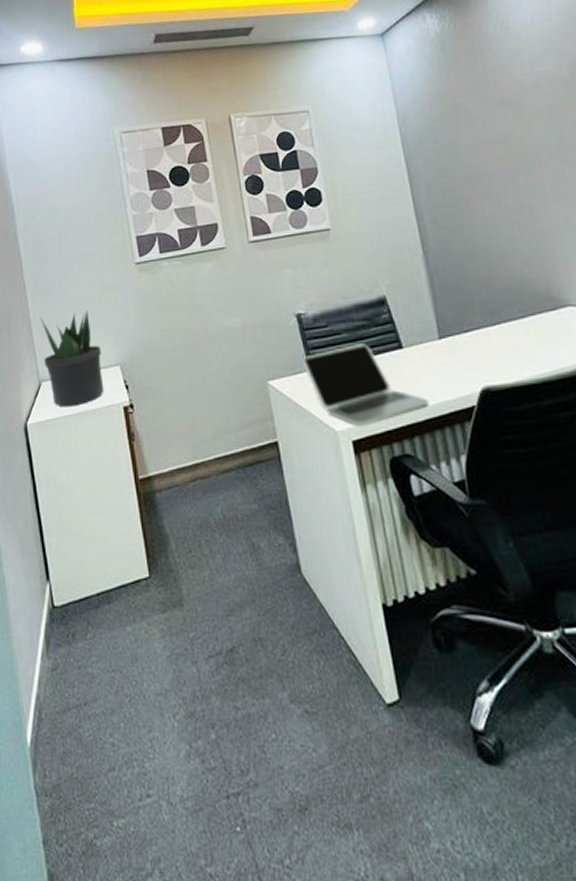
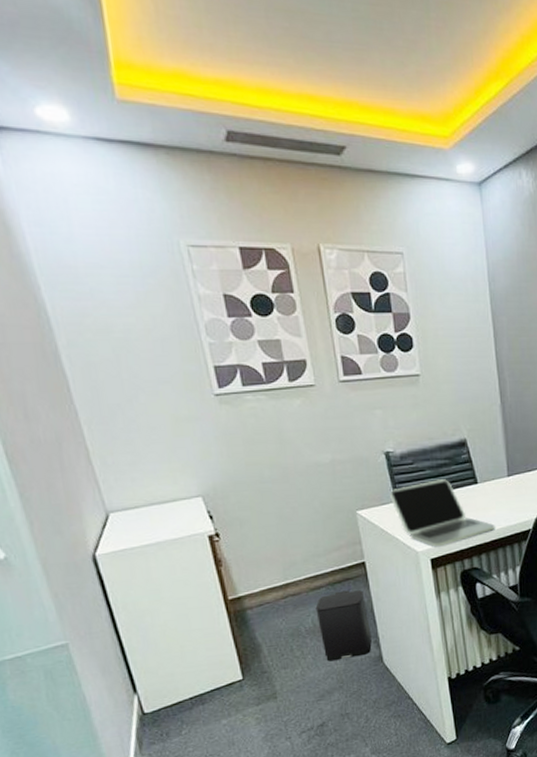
planter: present [40,310,104,407] -> none [100,441,186,537]
pedal bin: none [225,475,287,565] -> present [315,590,372,662]

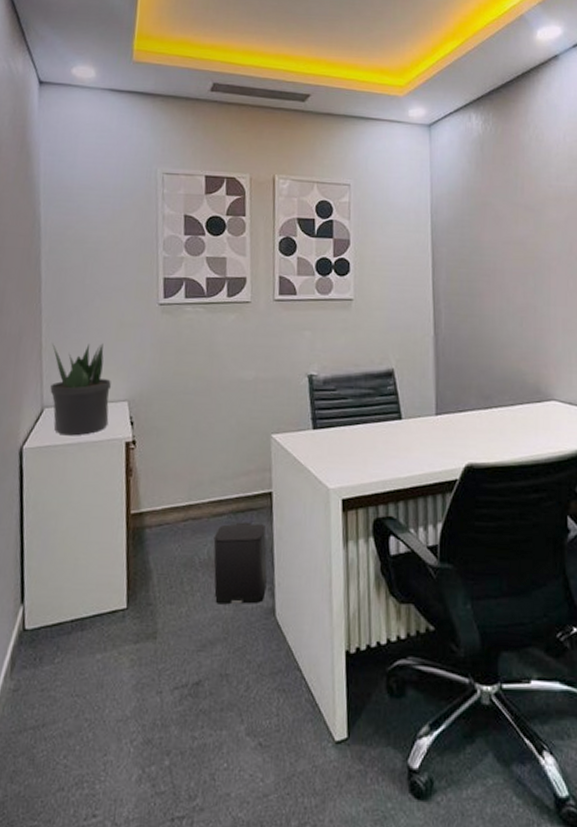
planter: none [100,441,186,537] -> present [50,343,111,436]
laptop: present [390,479,495,547] -> none [307,410,417,486]

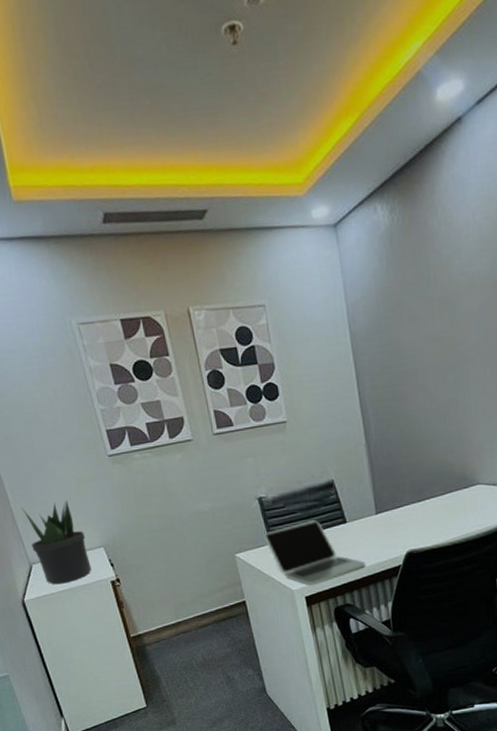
pedal bin: present [213,522,267,605] -> none [204,627,255,692]
laptop: none [307,410,417,486] -> present [264,520,366,585]

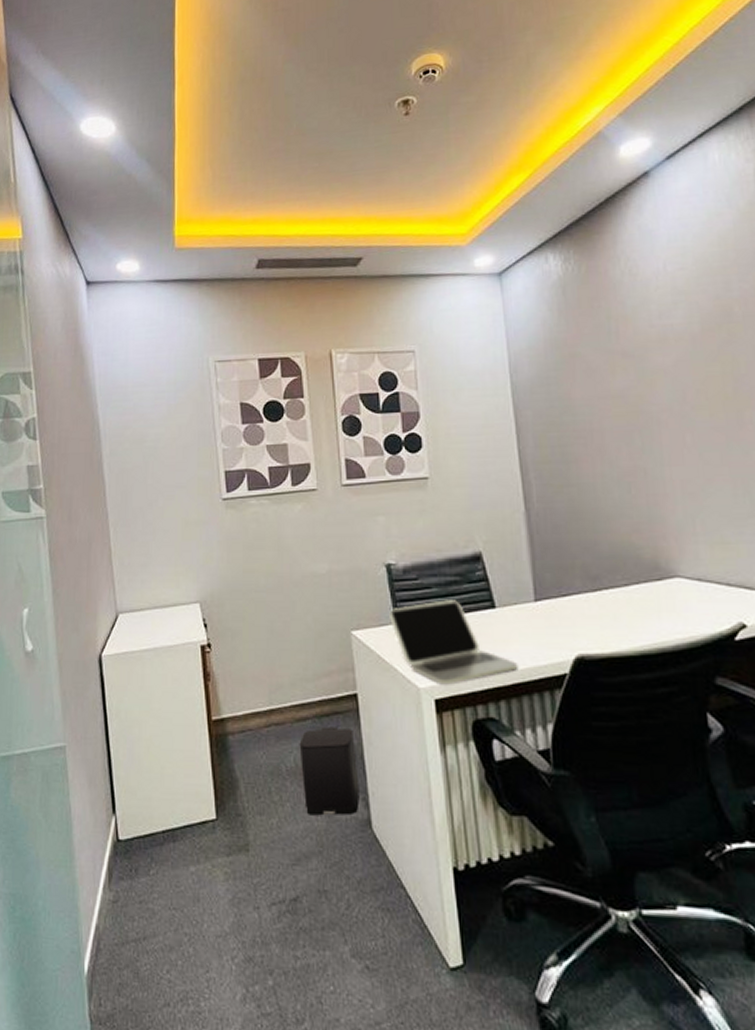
planter: present [22,500,92,584] -> none [121,544,182,641]
pedal bin: none [204,627,255,692] -> present [299,726,359,816]

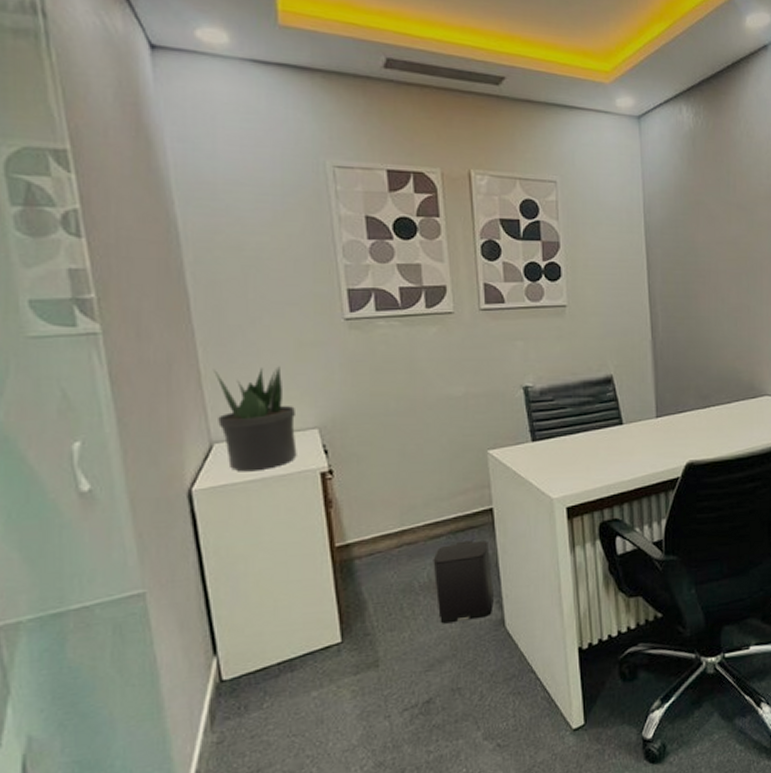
planter: none [121,544,182,641] -> present [214,366,297,472]
laptop: present [389,600,518,685] -> none [526,418,640,494]

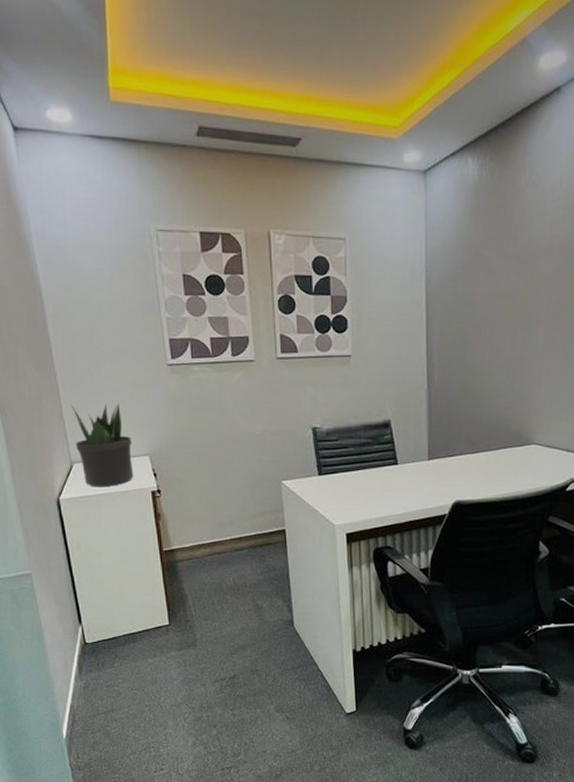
pedal bin: present [433,540,494,624] -> none [237,554,285,619]

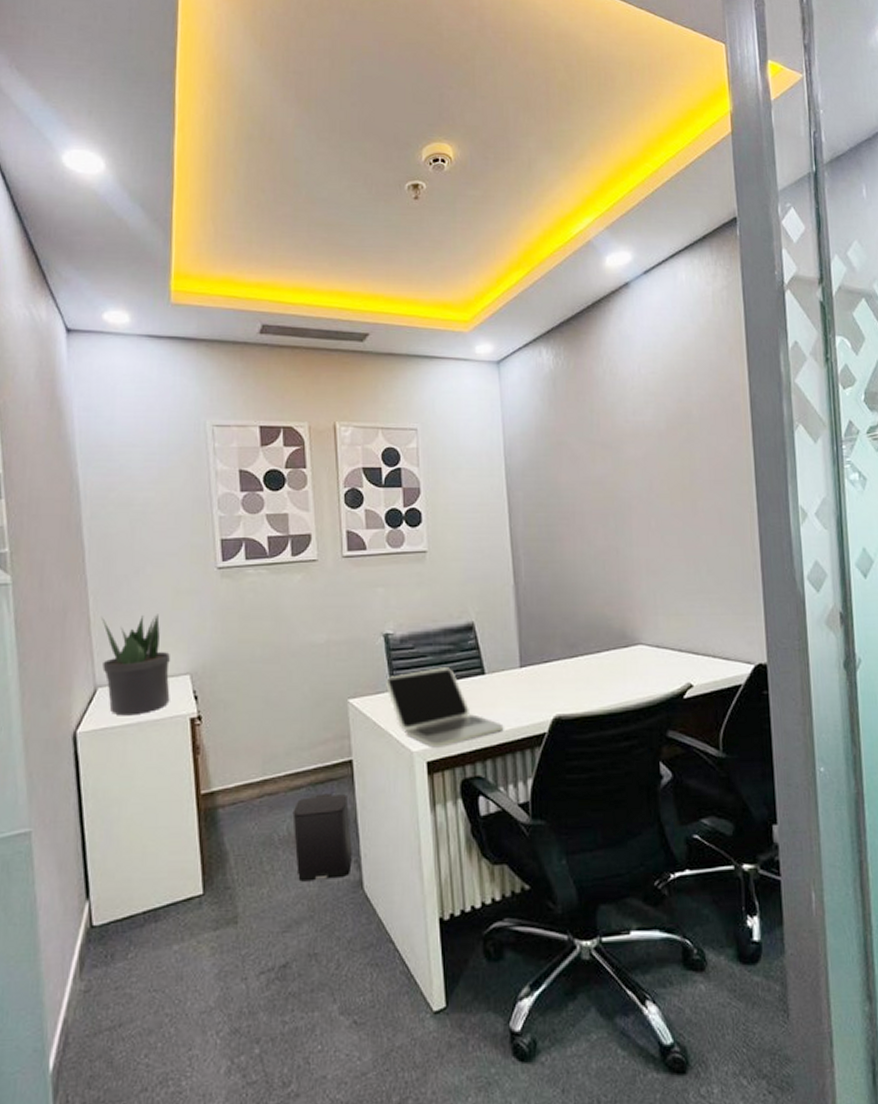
pedal bin: none [237,554,285,619] -> present [292,793,352,882]
laptop: none [314,457,411,522] -> present [386,667,504,748]

